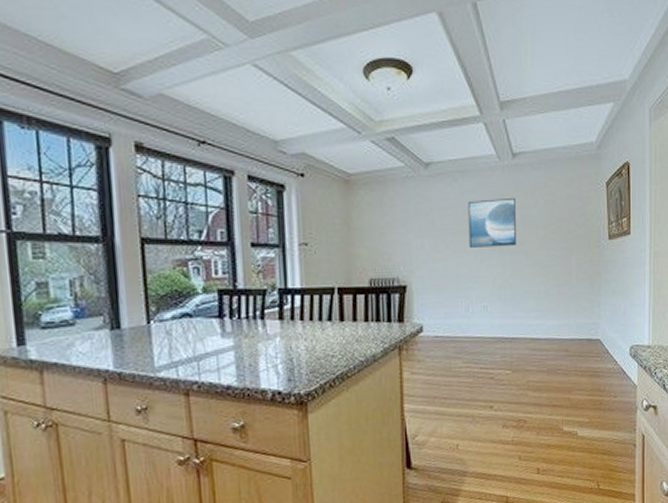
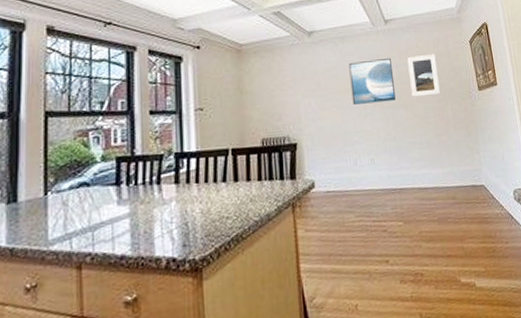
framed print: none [534,195,566,243] -> present [407,53,440,97]

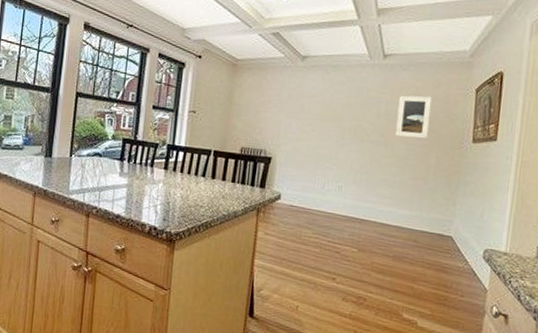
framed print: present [348,57,396,105] -> none [332,92,382,137]

